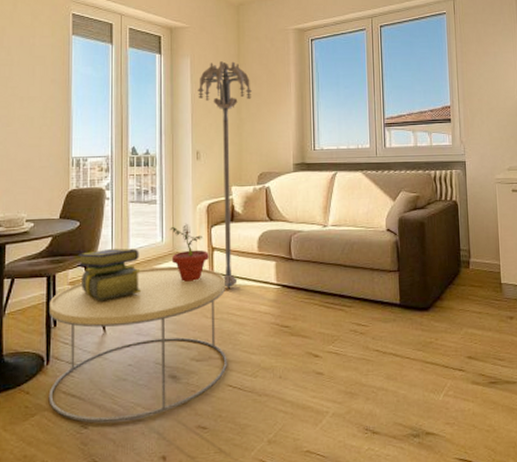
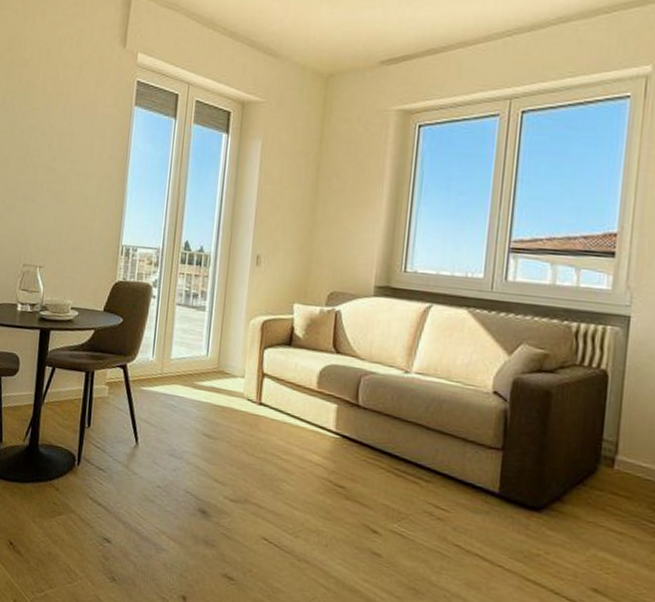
coffee table: present [48,266,227,423] -> none [76,382,275,548]
stack of books: present [78,248,142,302] -> none [117,353,181,410]
potted plant: present [170,223,209,282] -> none [215,338,258,409]
floor lamp: present [197,61,252,287] -> none [266,147,332,425]

